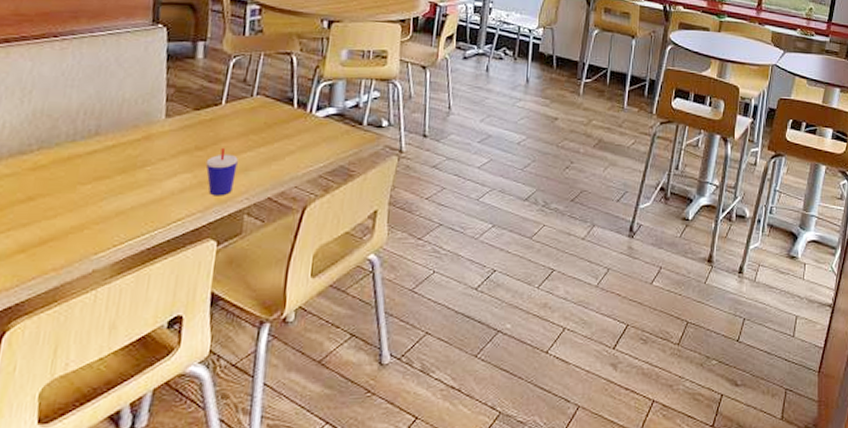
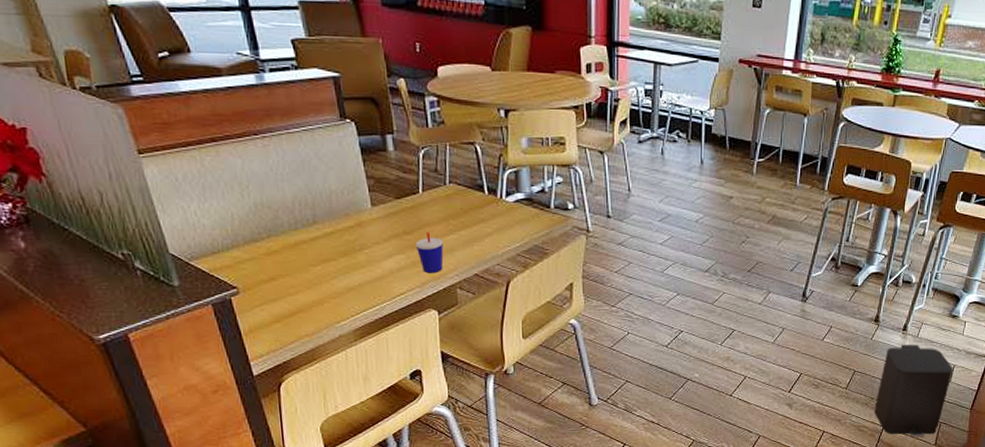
pedal bin: none [711,289,797,409] -> present [875,344,954,438]

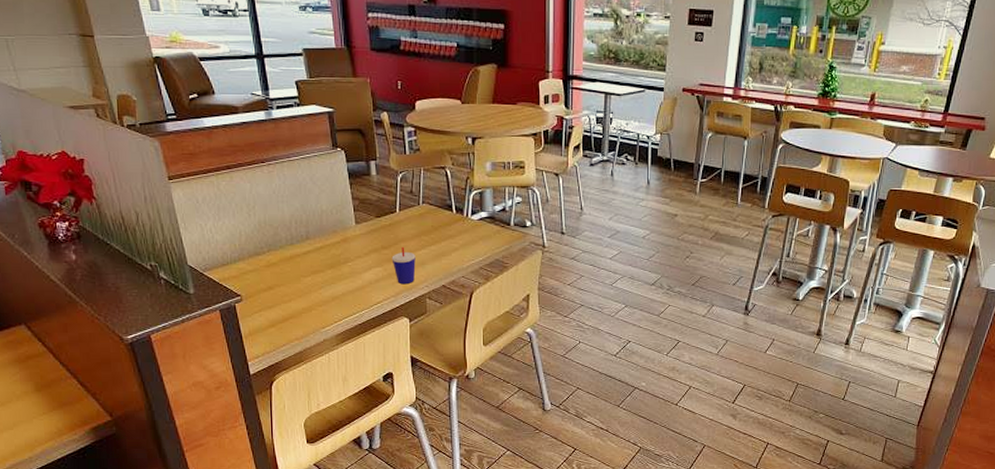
pedal bin: present [875,344,954,438] -> none [819,358,899,453]

